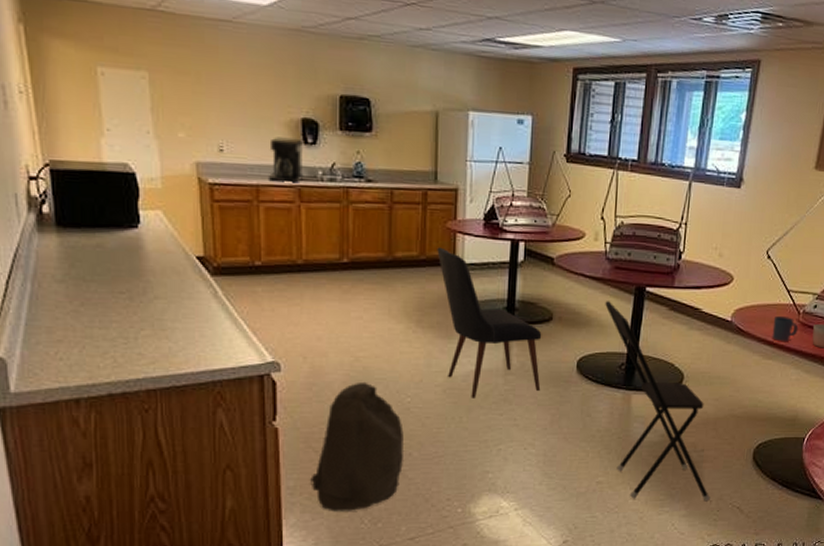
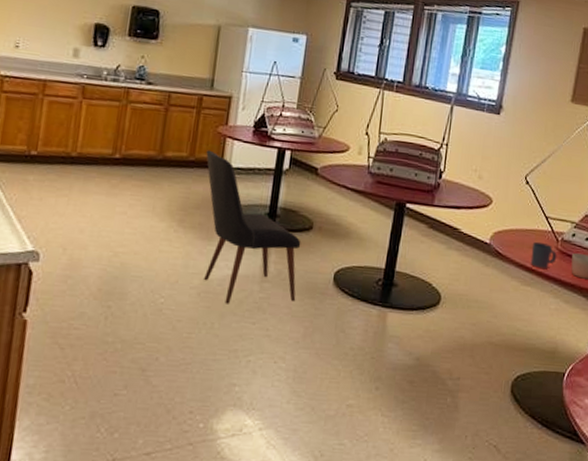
coffee maker: present [268,137,304,183] -> none [55,38,93,81]
backpack: present [309,381,405,511] -> none [50,278,153,417]
folding chair: present [605,301,710,502] -> none [365,214,466,437]

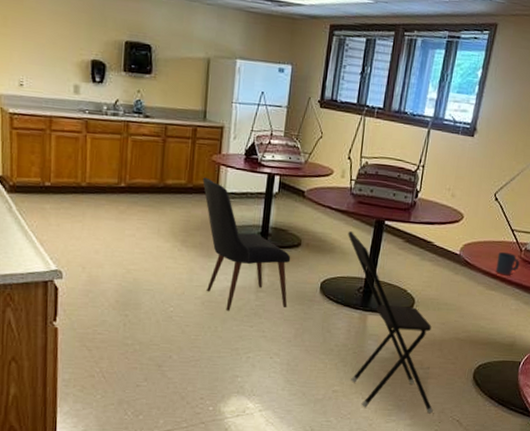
folding chair: none [365,214,466,437] -> present [348,231,433,414]

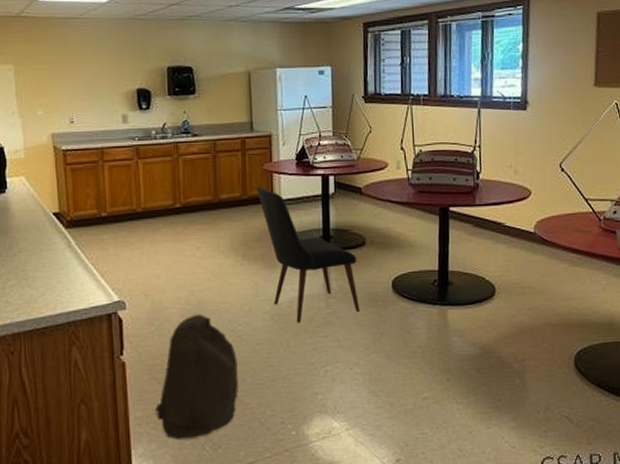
backpack: none [82,291,166,404] -> present [154,313,239,440]
folding chair: present [348,231,433,414] -> none [413,223,537,414]
mug: present [495,251,520,277] -> none [575,223,602,250]

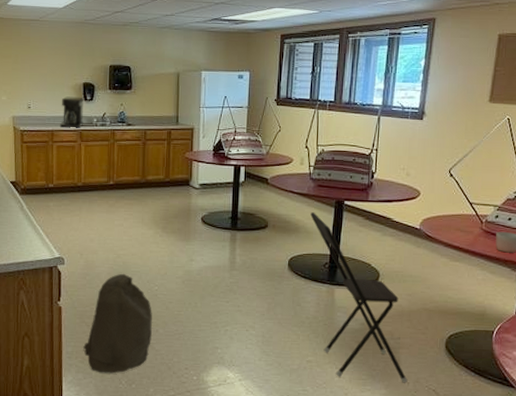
coffee maker: none [110,106,140,144] -> present [59,96,84,128]
chair: present [257,187,360,323] -> none [178,172,260,288]
folding chair: none [413,223,537,414] -> present [310,212,408,383]

